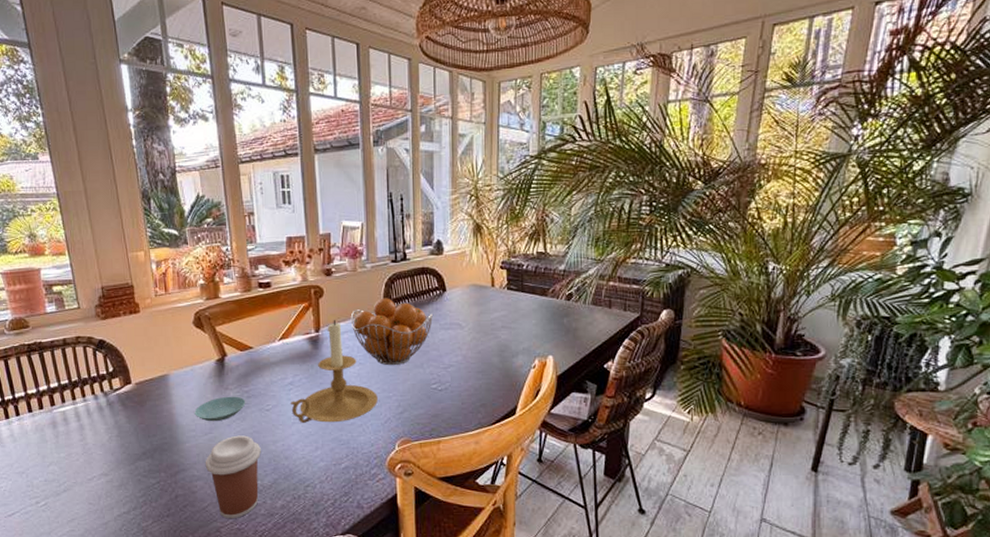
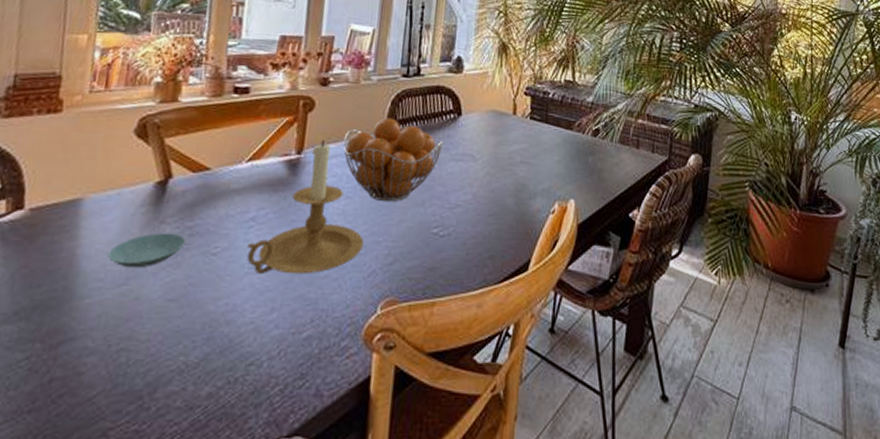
coffee cup: present [205,435,261,519] -> none [106,289,194,416]

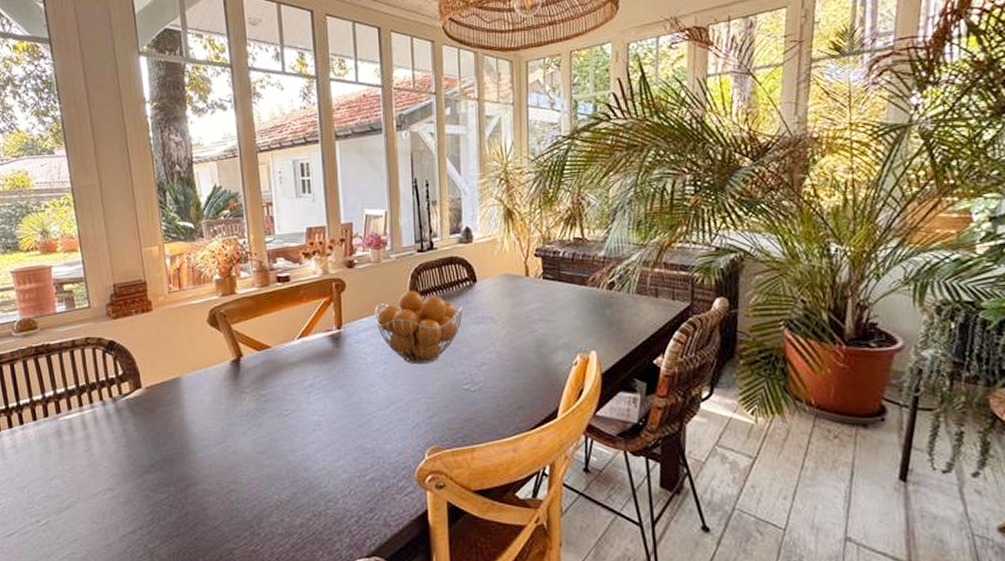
saucer: present [108,232,186,269] -> none [208,400,263,429]
candle holder: present [246,140,364,275] -> none [310,315,405,431]

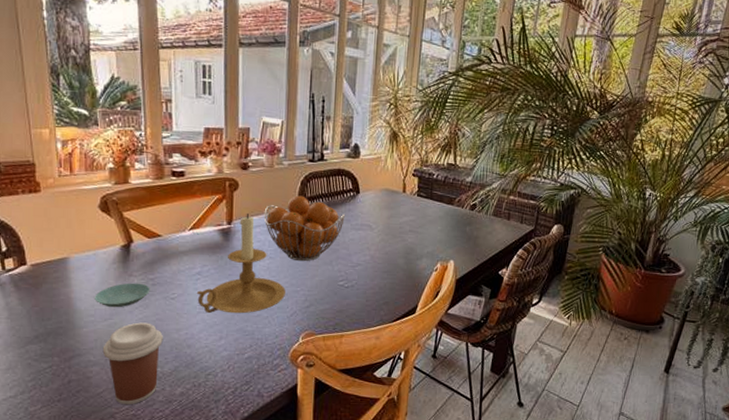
saucer: none [208,400,263,429] -> present [94,283,150,308]
coffee cup: none [218,444,278,540] -> present [102,322,163,405]
candle holder: none [310,315,405,431] -> present [196,214,285,314]

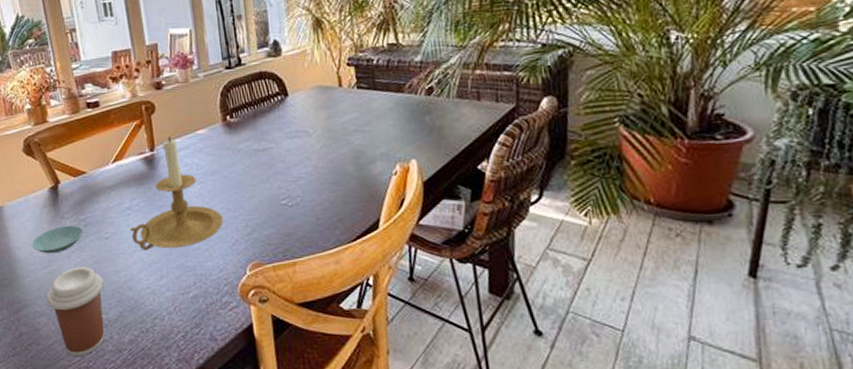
fruit basket: present [264,195,345,262] -> none [186,108,276,183]

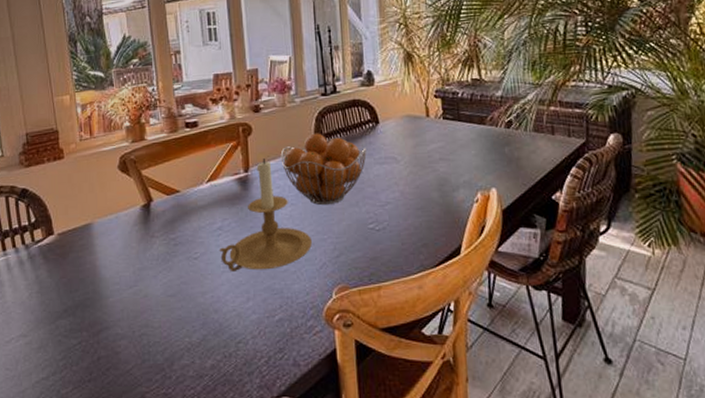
saucer: present [32,225,84,254] -> none [119,244,173,273]
coffee cup: present [46,266,105,357] -> none [129,287,189,383]
fruit basket: none [186,108,276,183] -> present [280,133,366,206]

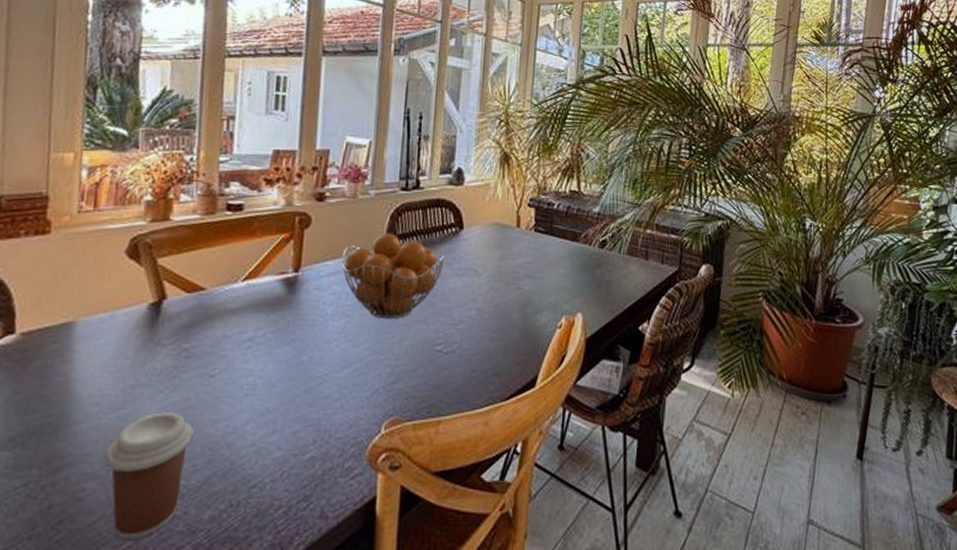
coffee cup: none [129,287,189,383] -> present [104,412,194,541]
candle holder: present [219,159,312,273] -> none [245,257,365,396]

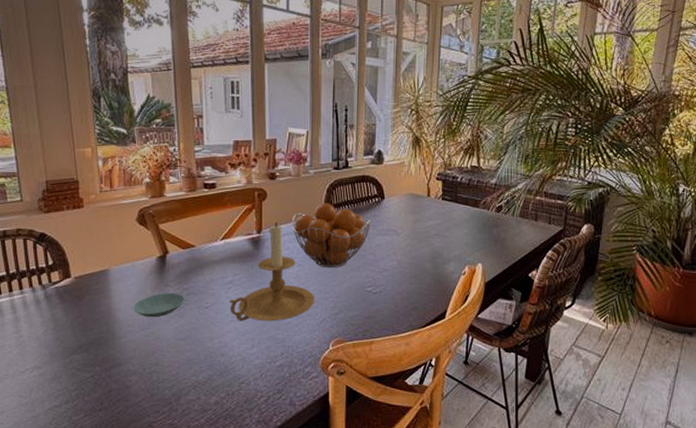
saucer: none [103,355,183,392] -> present [133,293,185,318]
coffee cup: present [104,412,194,541] -> none [141,331,198,414]
candle holder: none [245,257,365,396] -> present [228,222,315,322]

